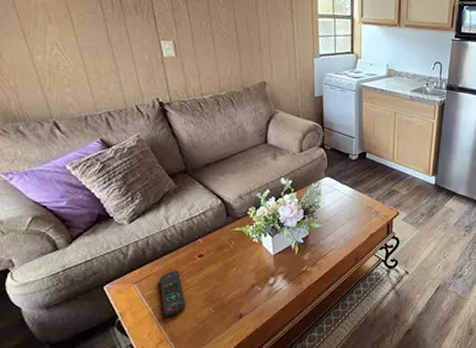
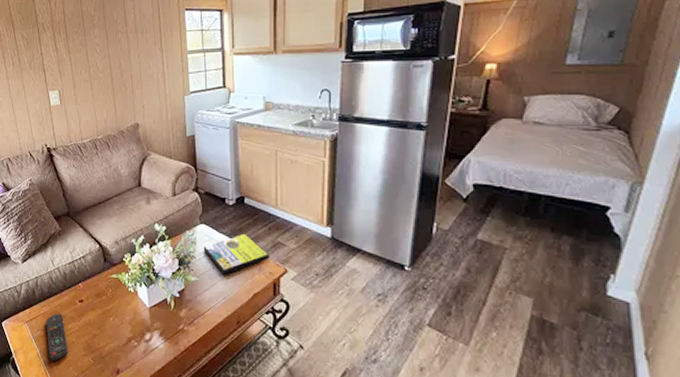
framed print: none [327,184,385,220] -> present [203,233,269,275]

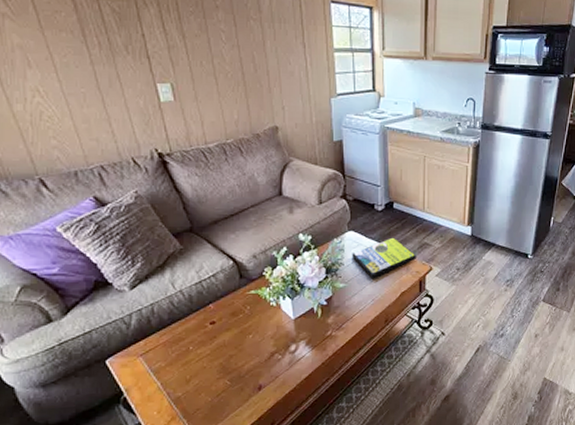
remote control: present [46,313,68,362] -> none [168,339,198,392]

